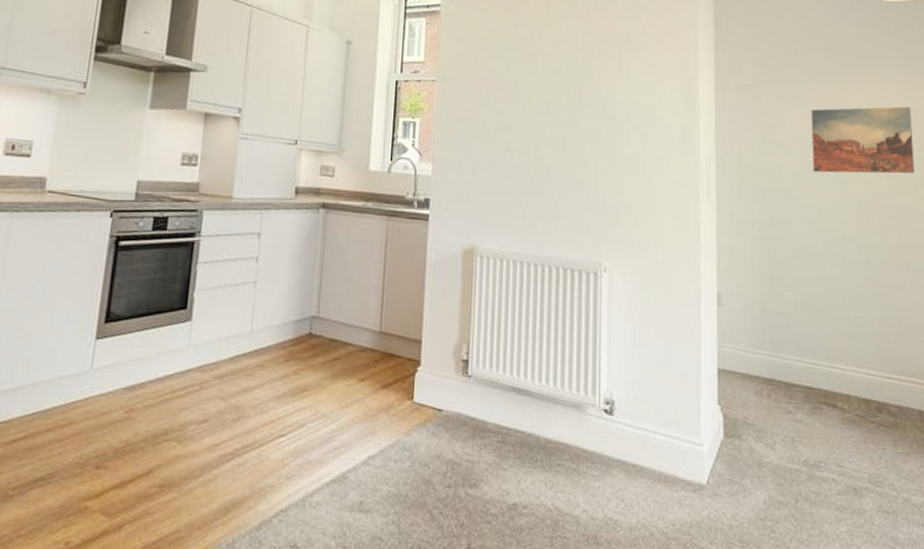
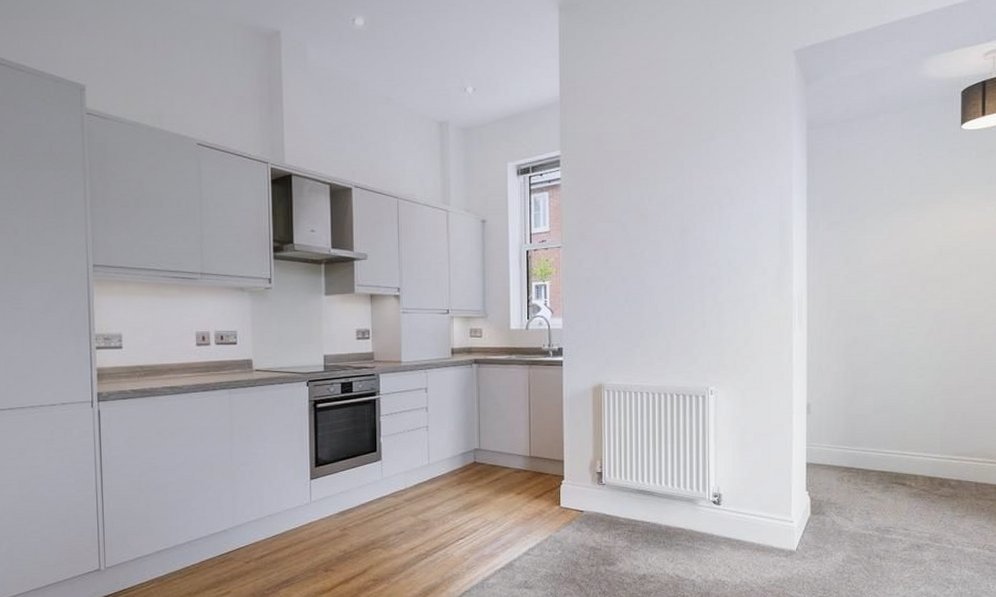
wall art: present [811,106,915,174] -> none [893,227,986,295]

